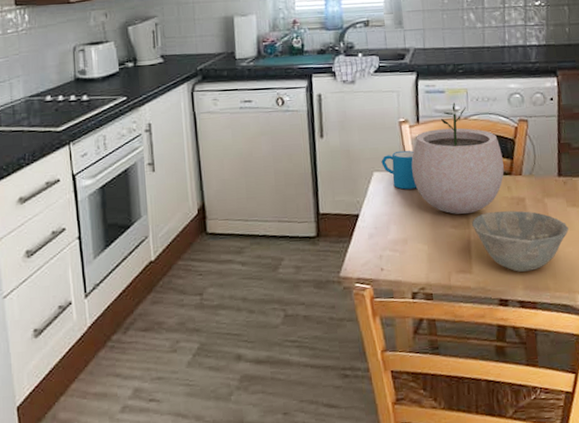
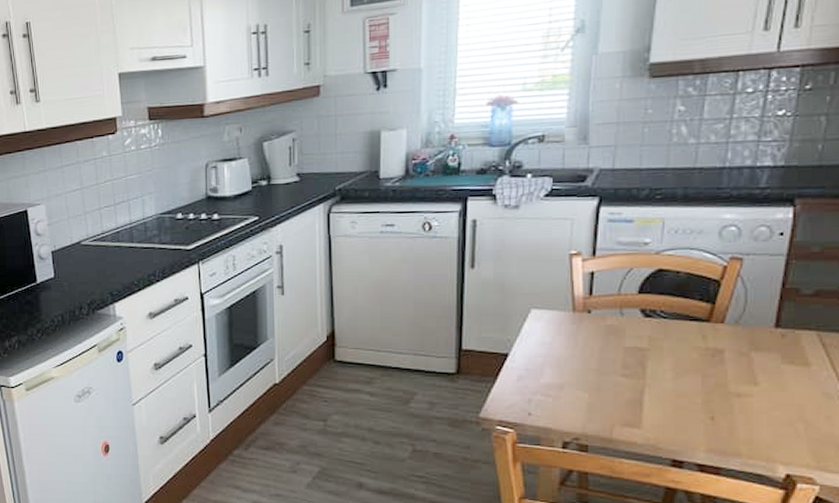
mug: present [381,150,418,190] -> none [542,286,584,330]
plant pot: present [411,102,504,214] -> none [579,234,701,362]
bowl: present [472,210,569,272] -> none [649,363,779,433]

